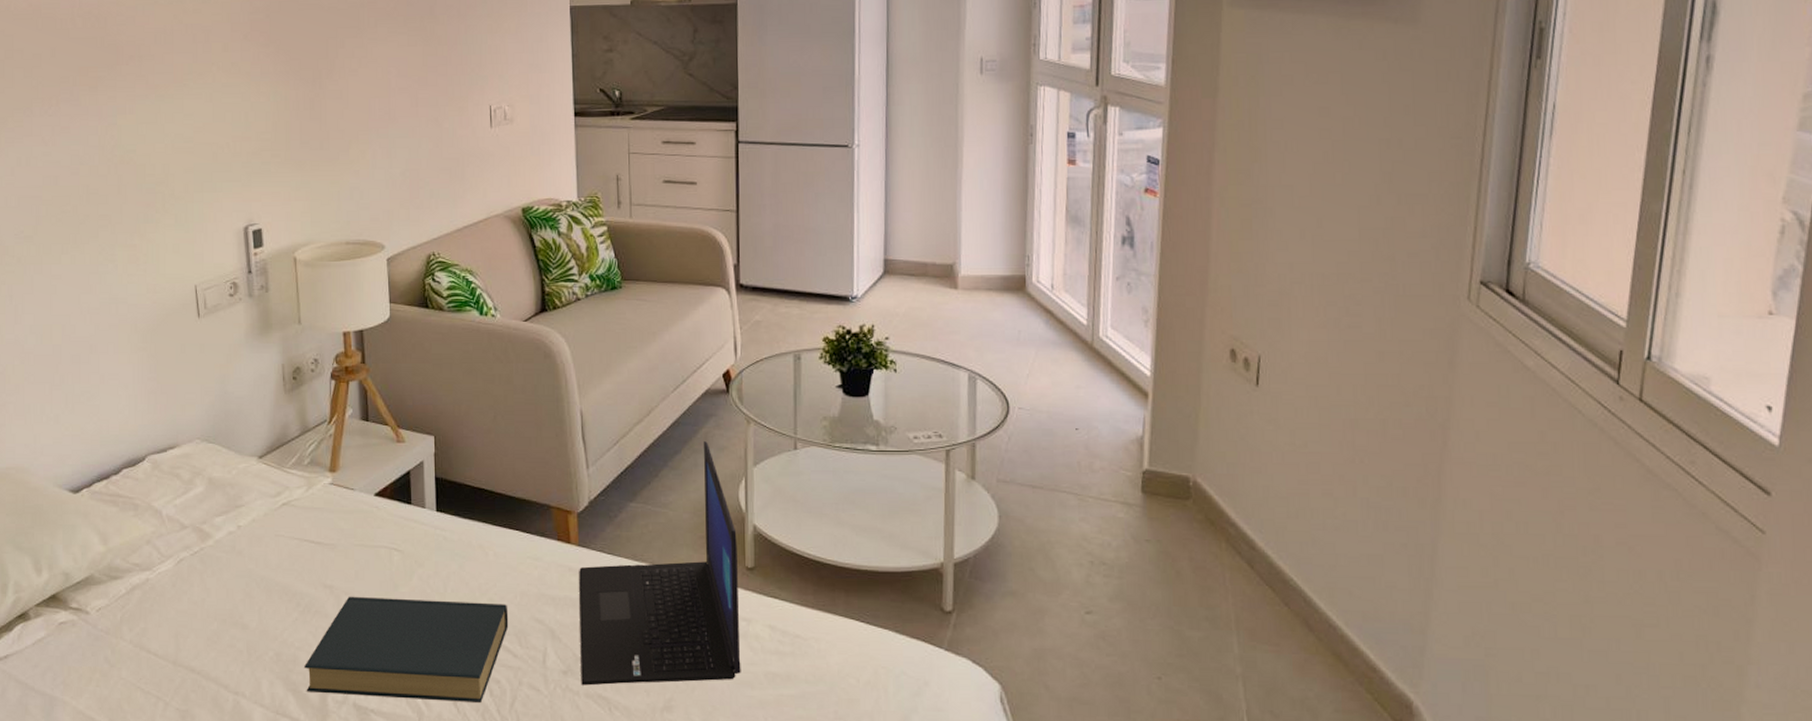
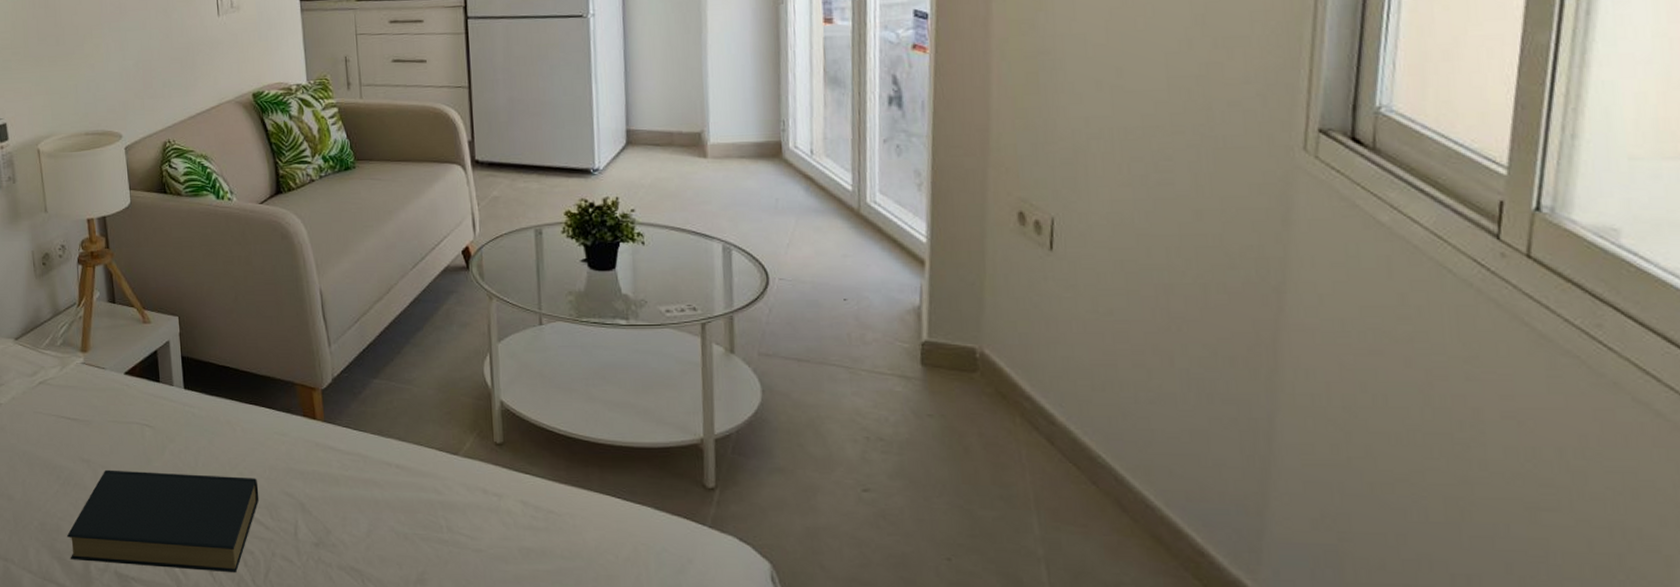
laptop: present [579,441,741,686] -> none [326,318,494,558]

